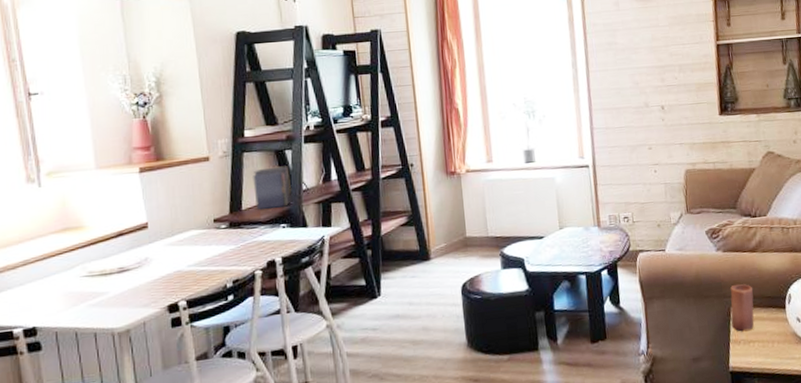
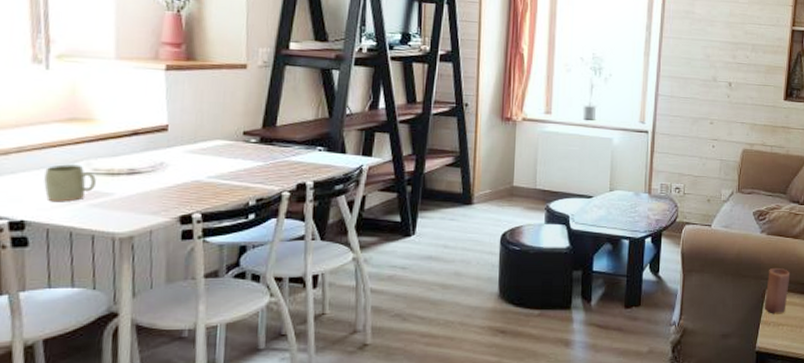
mug: none [48,269,92,307] -> present [44,164,96,202]
books: present [253,166,292,210] -> none [292,85,335,130]

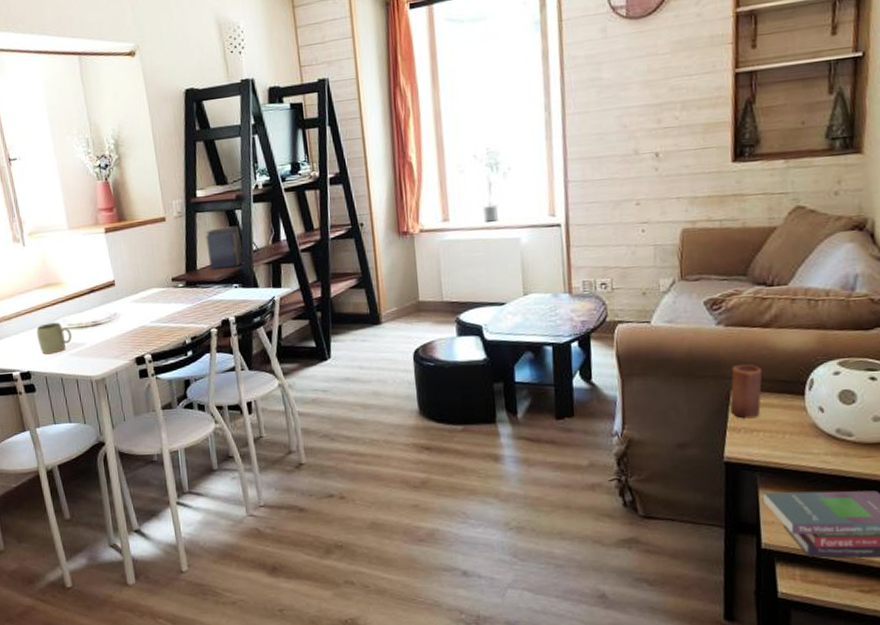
books: none [292,85,335,130] -> present [206,226,243,269]

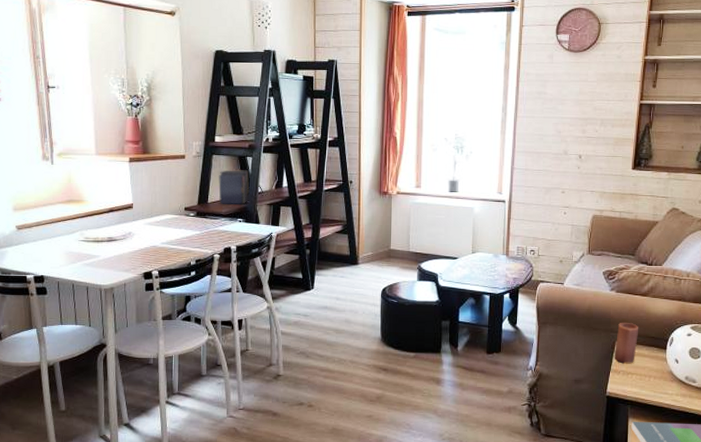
mug: present [36,322,72,355] -> none [54,234,87,262]

